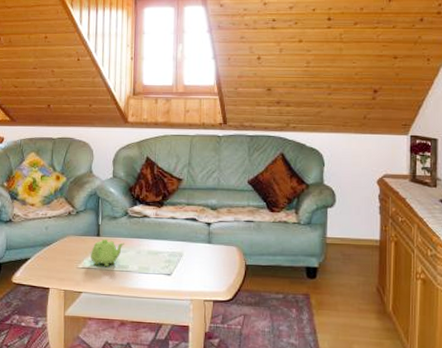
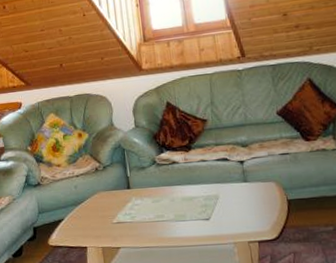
teapot: present [91,238,124,266] -> none [123,190,157,219]

